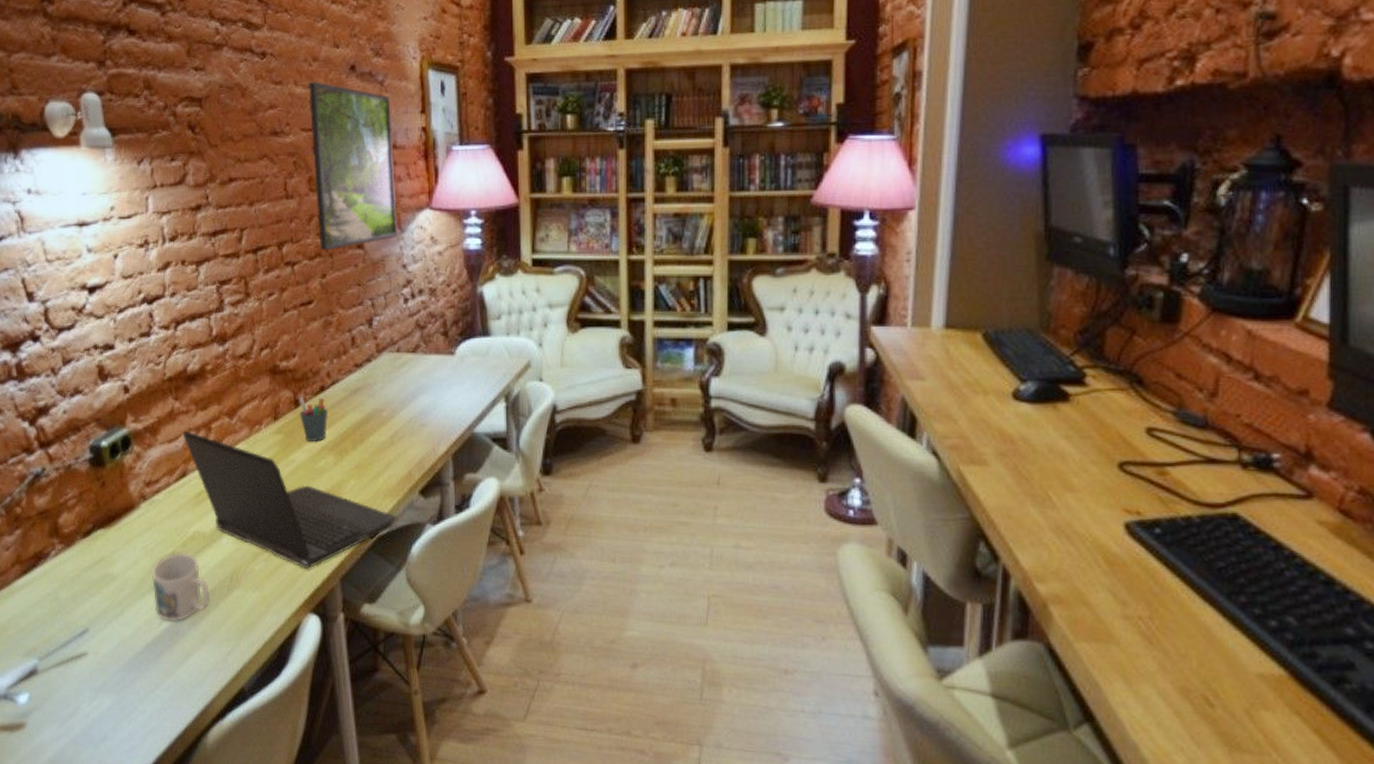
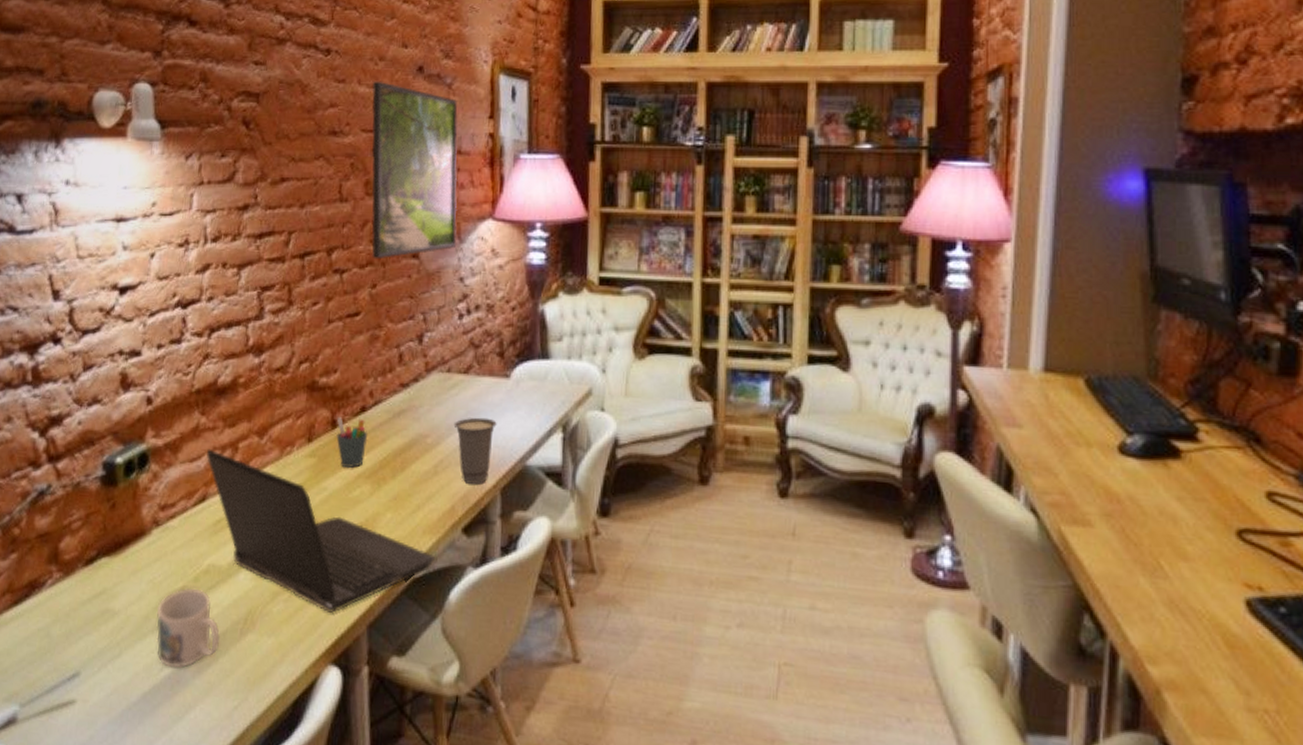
cup: none [406,391,445,451] -> present [453,417,497,484]

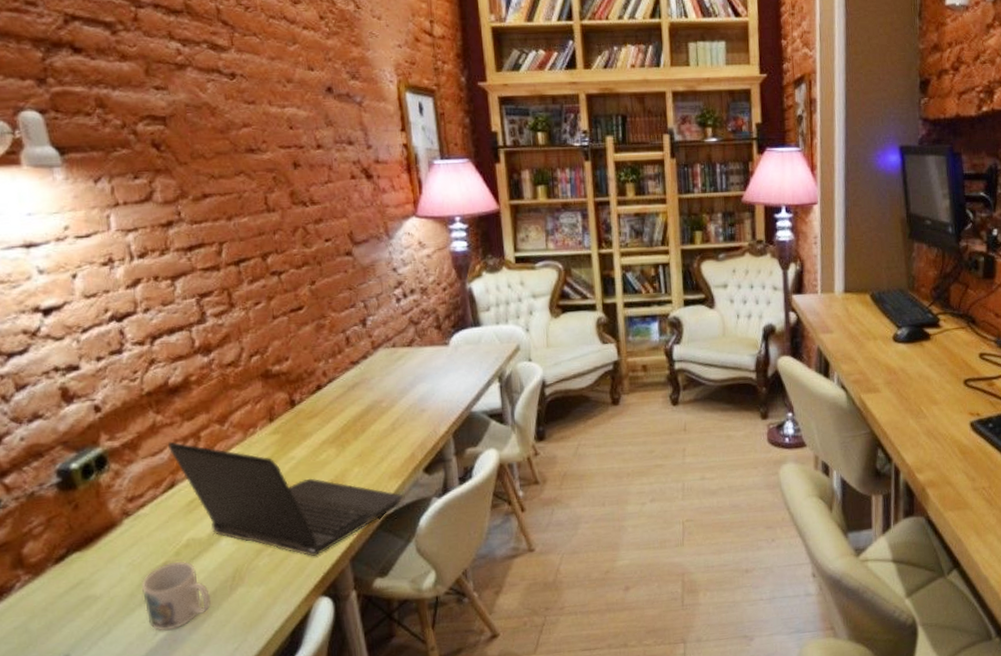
pen holder: present [336,417,368,468] -> none [294,396,327,437]
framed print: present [371,81,458,260] -> none [283,101,386,260]
cup: present [453,417,497,484] -> none [404,379,442,434]

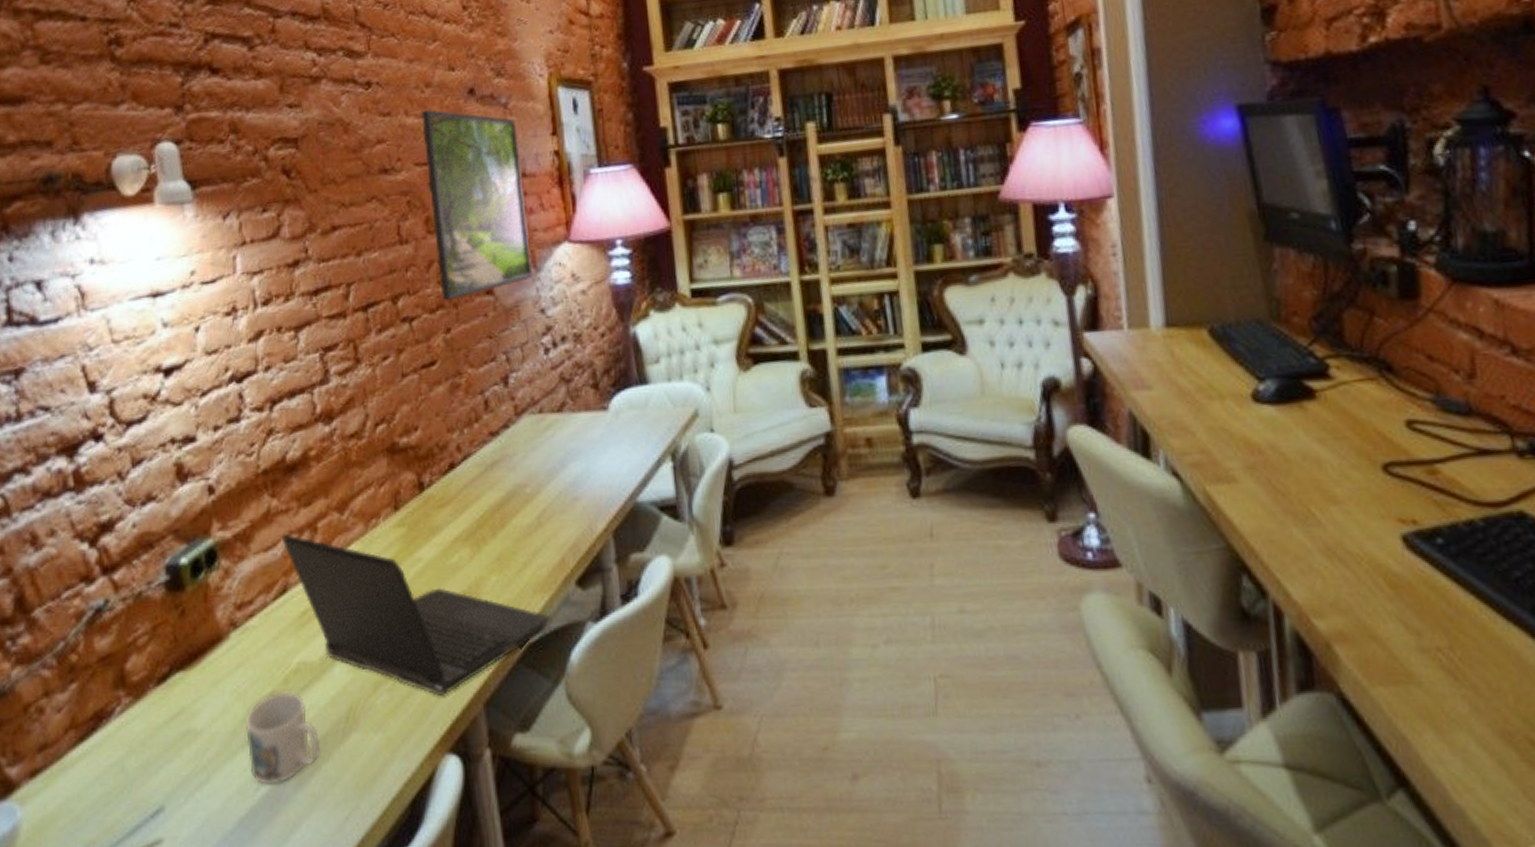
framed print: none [283,101,386,260] -> present [420,108,533,302]

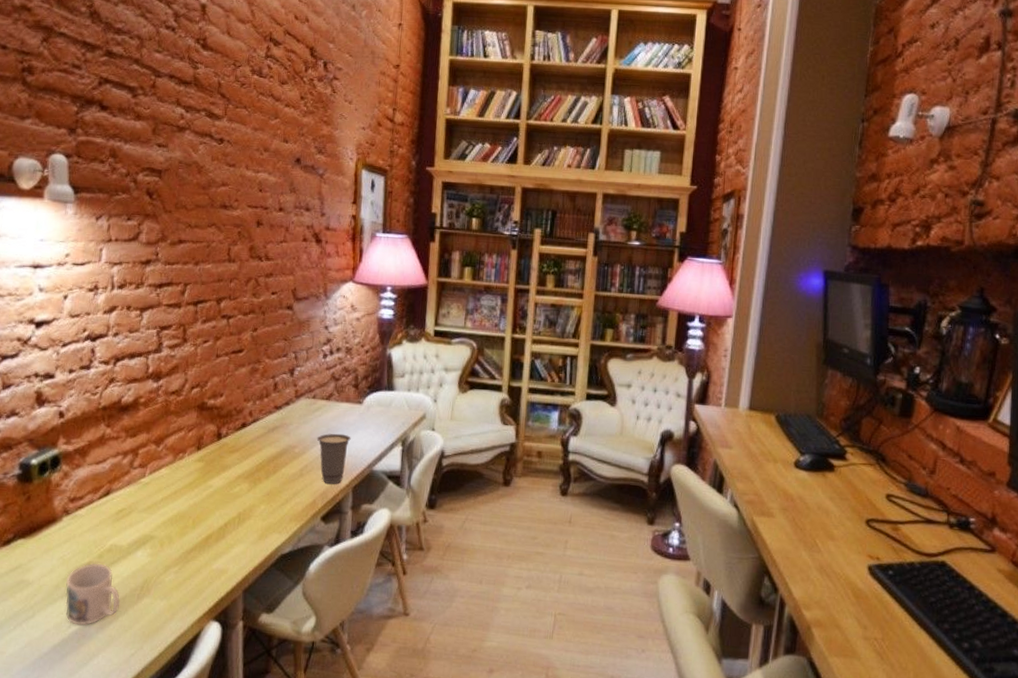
laptop computer: present [283,533,550,696] -> none [111,453,299,581]
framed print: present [420,108,533,302] -> none [253,167,328,309]
cup: none [553,456,600,531] -> present [316,433,351,484]

